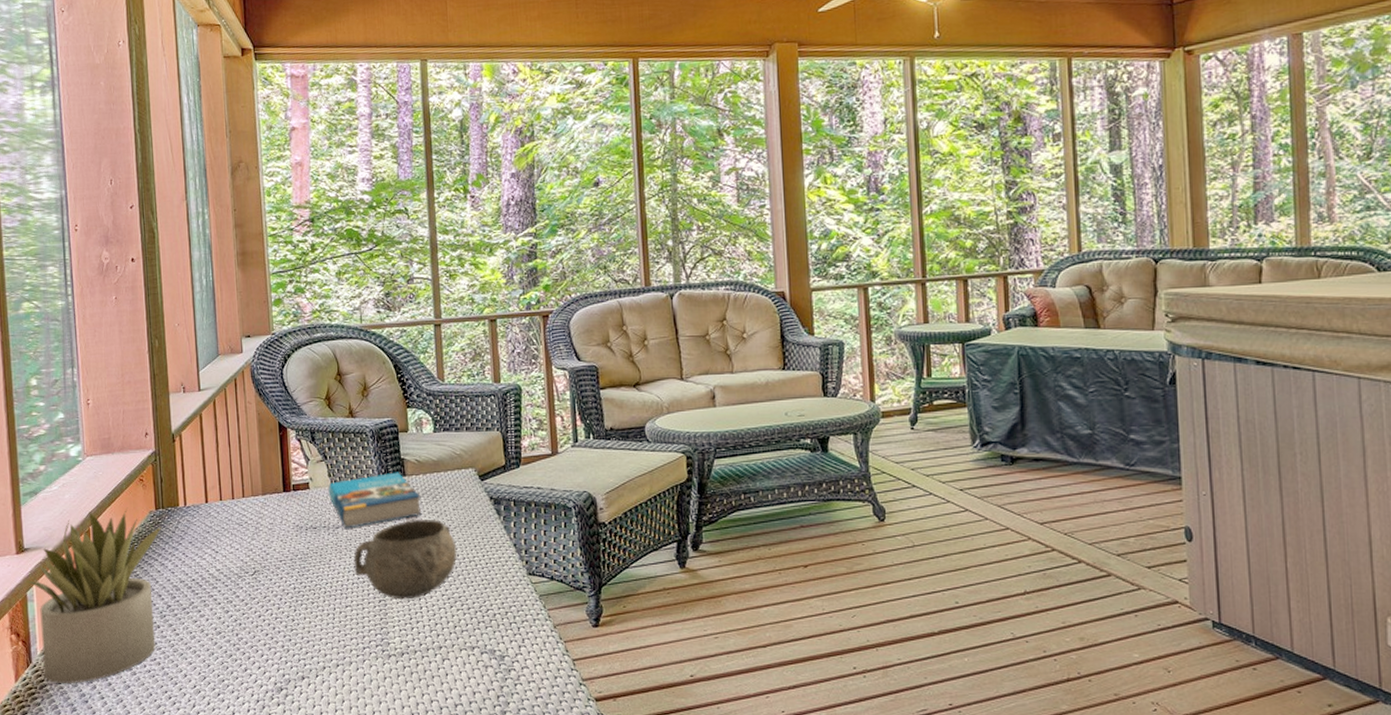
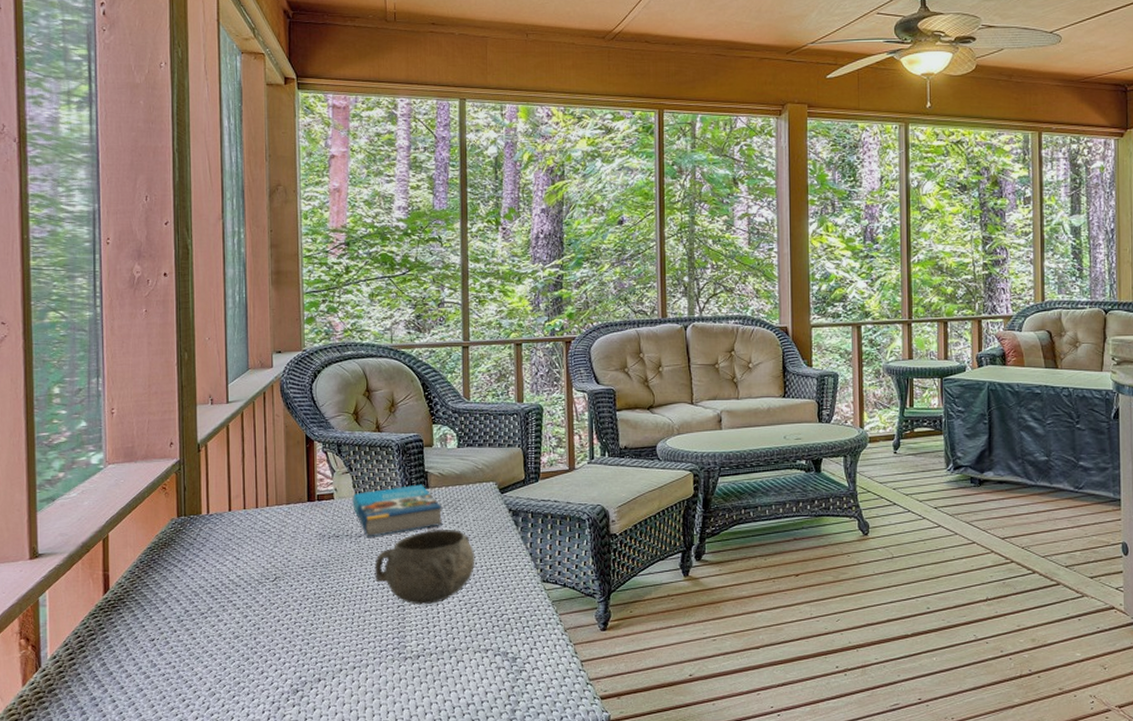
succulent plant: present [26,507,161,684] -> none [39,515,182,688]

